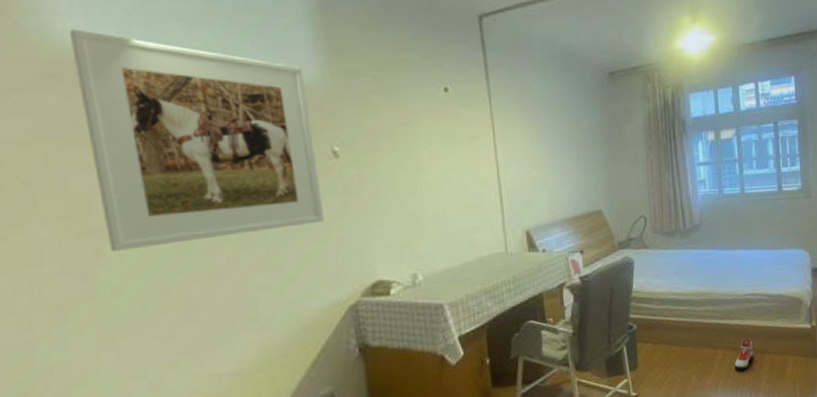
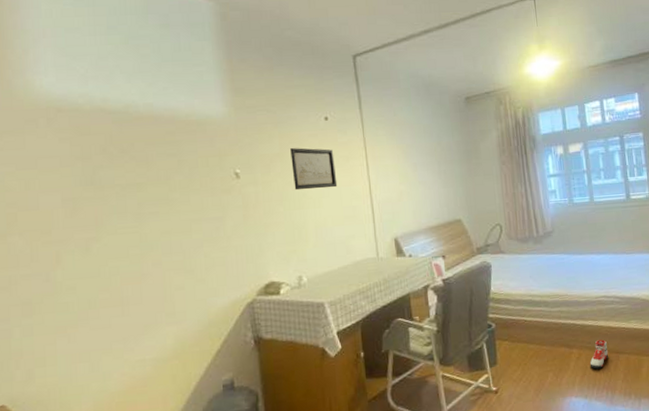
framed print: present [68,29,325,251] -> none [44,84,228,257]
wall art: none [402,123,460,174] -> present [290,148,338,191]

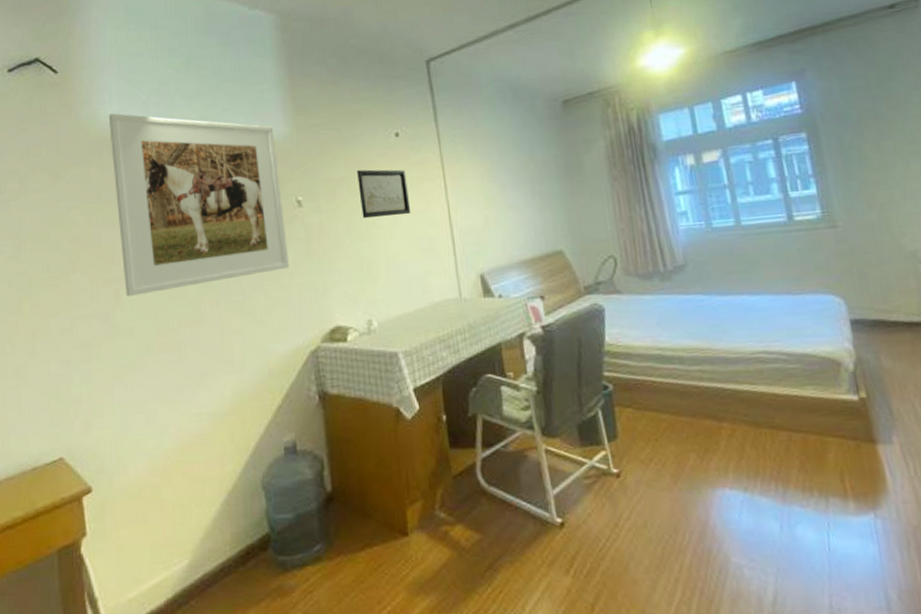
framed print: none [44,84,228,257] -> present [108,113,290,296]
sneaker: present [589,339,609,369] -> none [748,411,776,452]

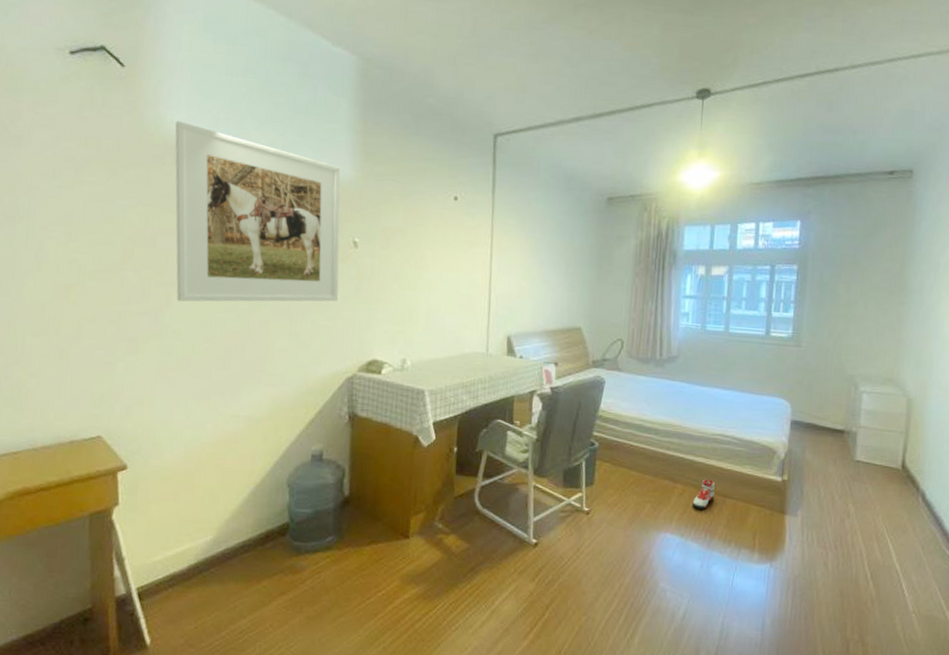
wall art: present [357,169,411,219] -> none [412,224,458,273]
sneaker: none [748,411,776,452] -> present [692,479,715,509]

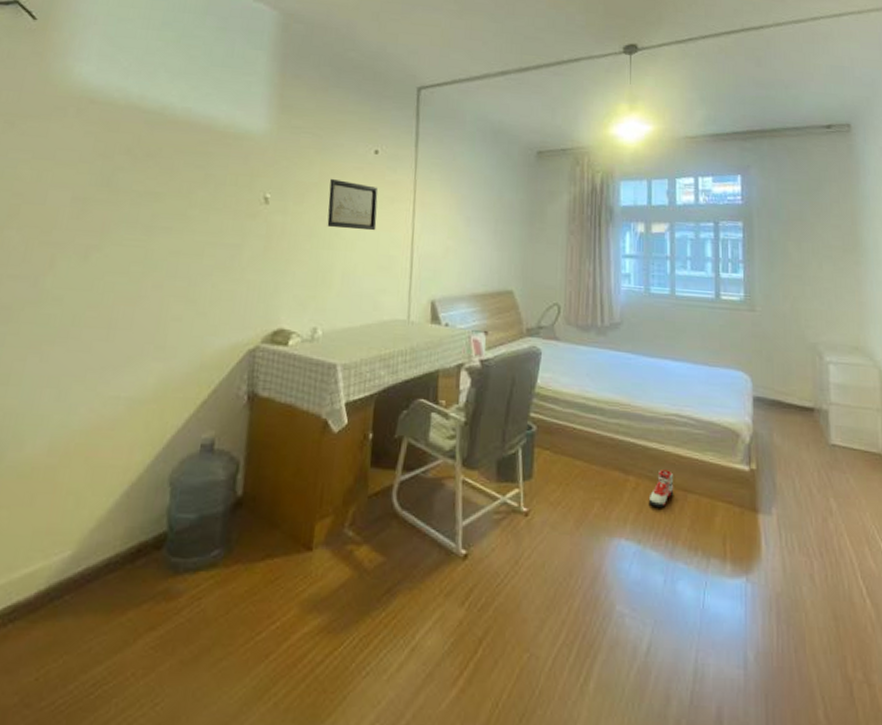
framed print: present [175,120,341,302] -> none [62,72,255,264]
wall art: none [412,224,458,273] -> present [327,179,378,231]

